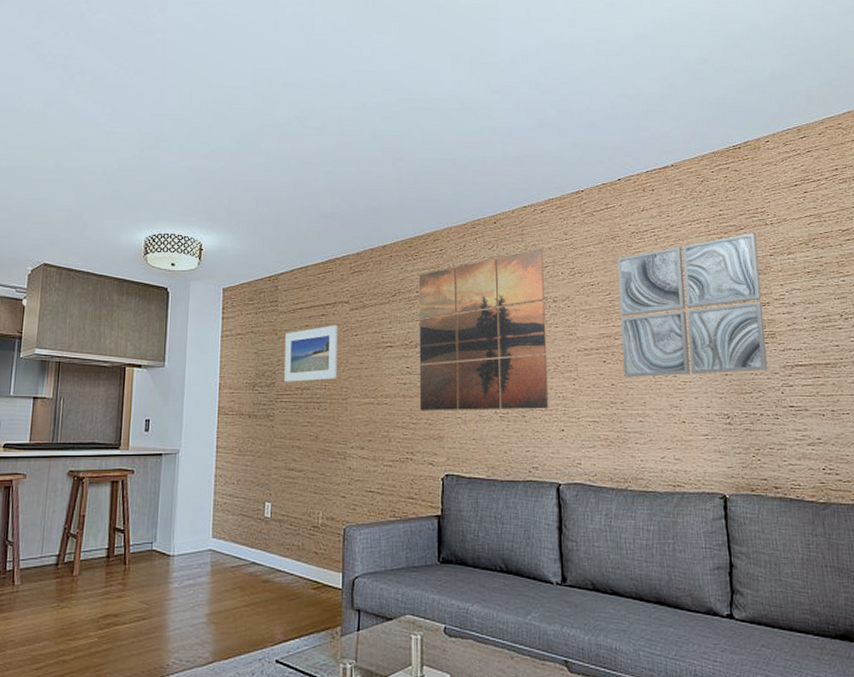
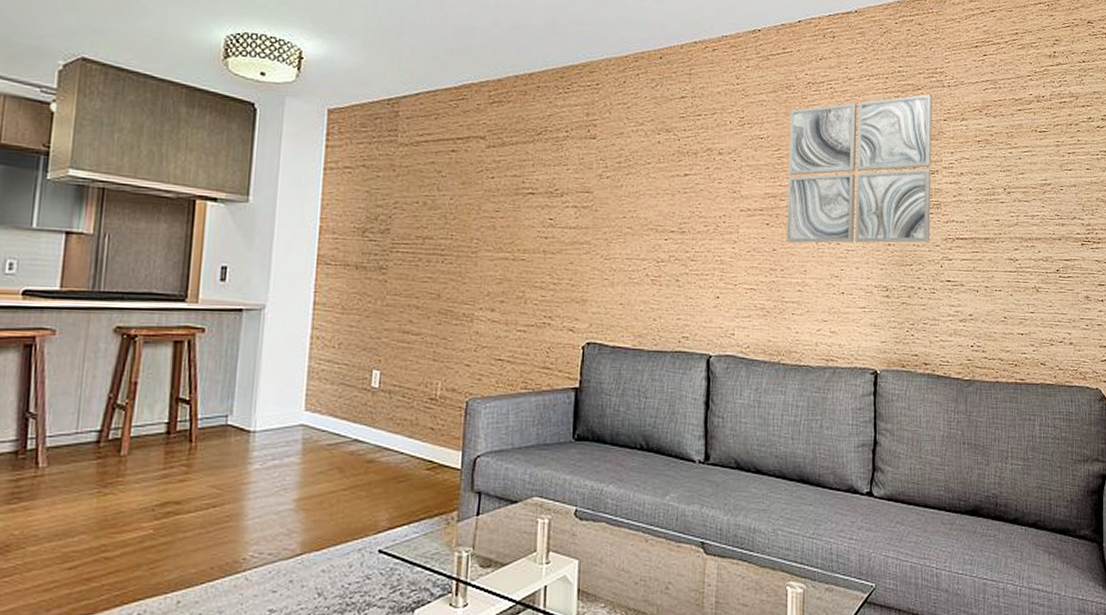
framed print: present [285,326,337,382] -> none [402,164,470,230]
wall art: present [419,247,549,411] -> none [562,91,711,274]

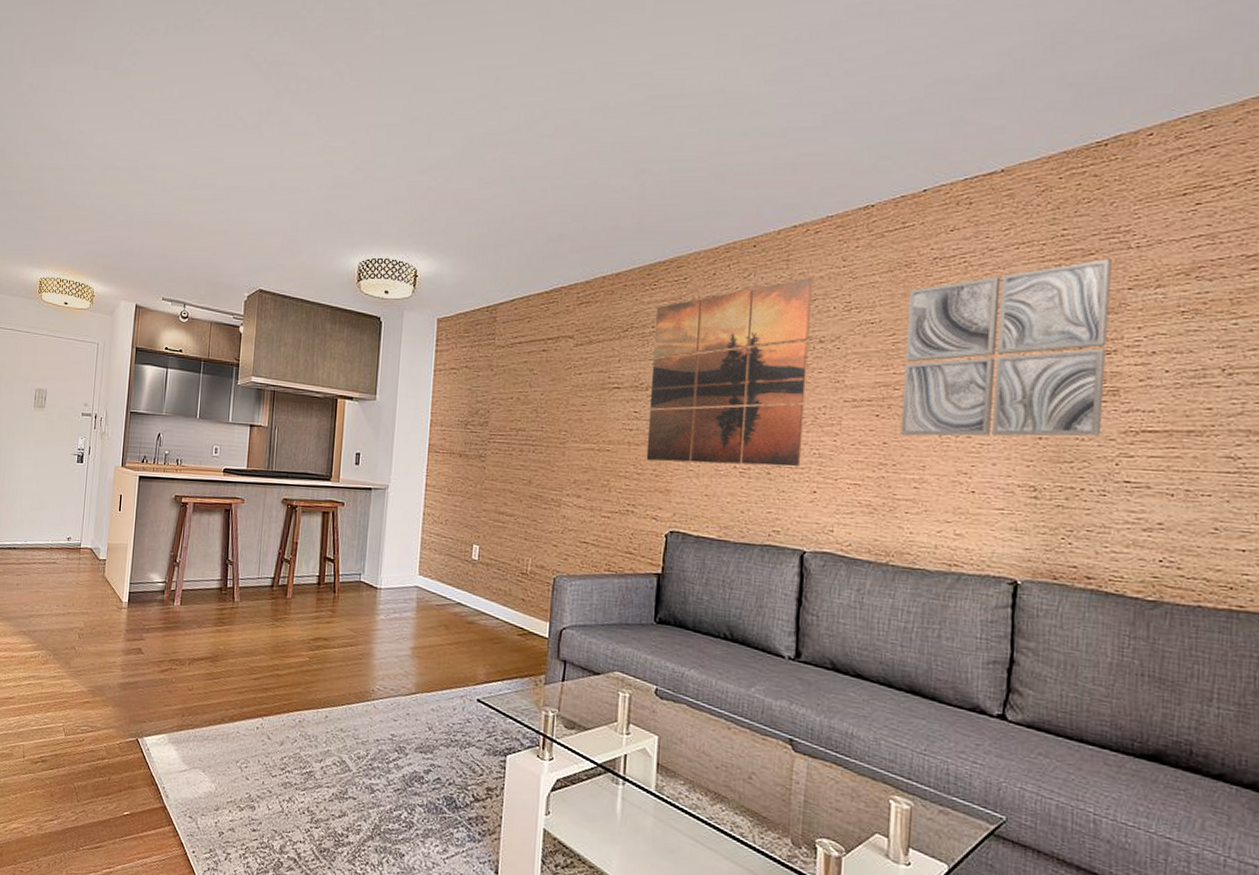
wall art: none [562,91,711,274] -> present [646,276,812,467]

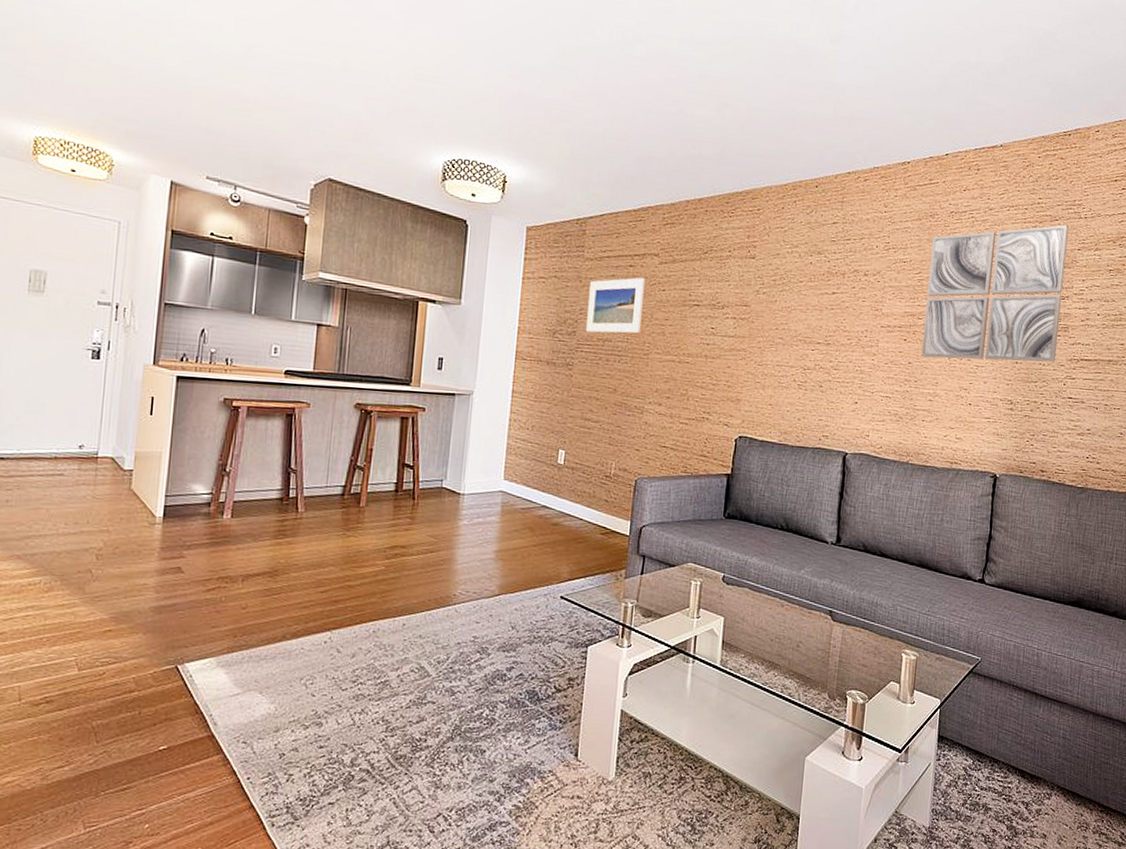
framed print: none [499,362,559,423] -> present [586,277,645,334]
wall art: present [646,276,812,467] -> none [720,218,861,381]

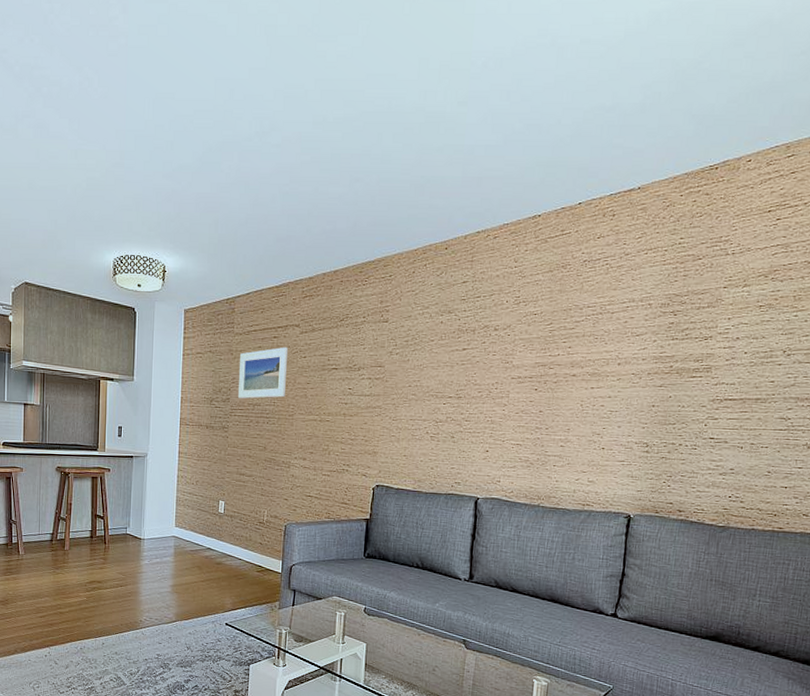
wall art: present [921,224,1069,363] -> none [552,263,714,406]

